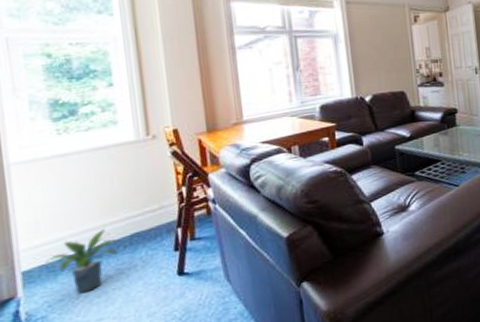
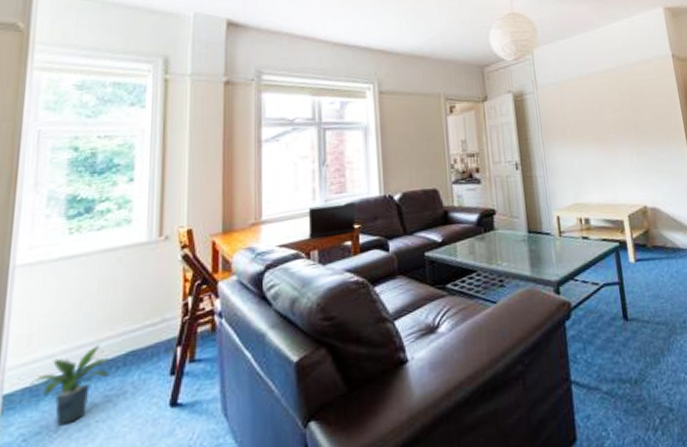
laptop: none [286,104,332,136] -> present [308,202,356,238]

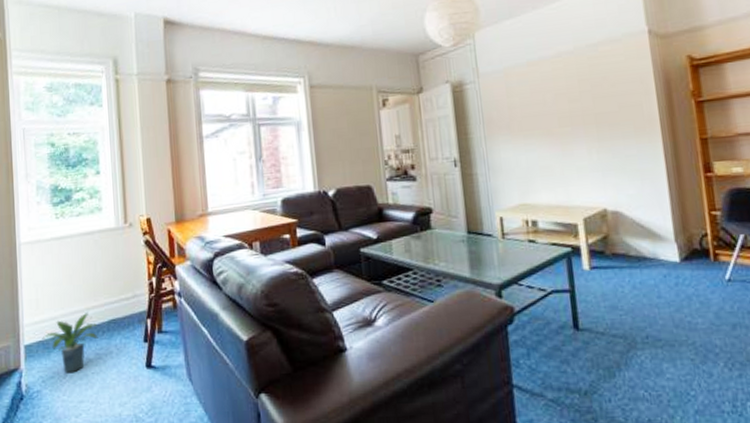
laptop: present [308,202,356,238] -> none [248,197,293,230]

